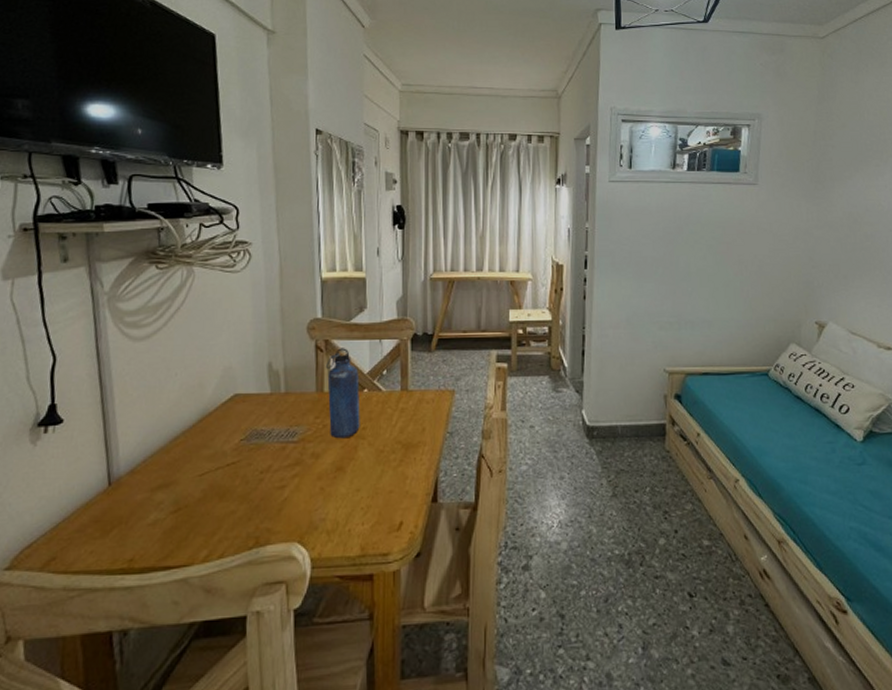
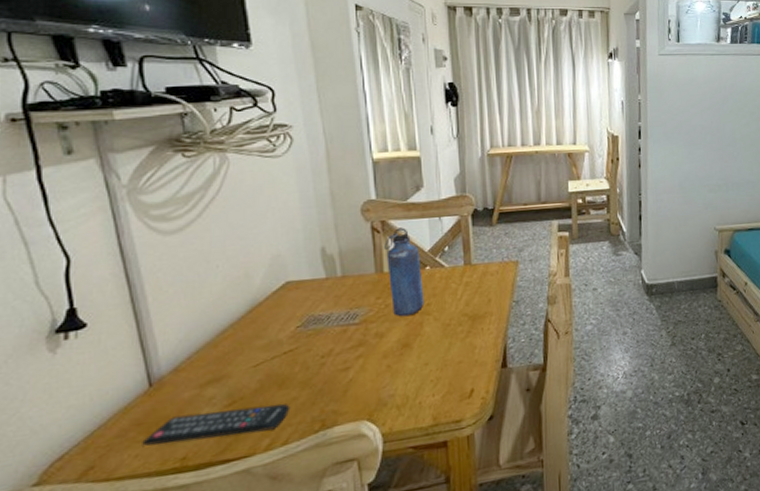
remote control: none [97,515,229,544] -> present [142,404,290,446]

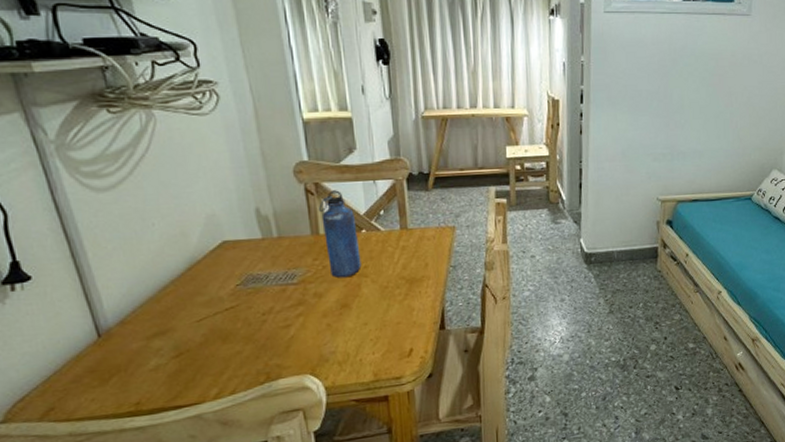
remote control: present [142,404,290,446] -> none [97,357,236,391]

